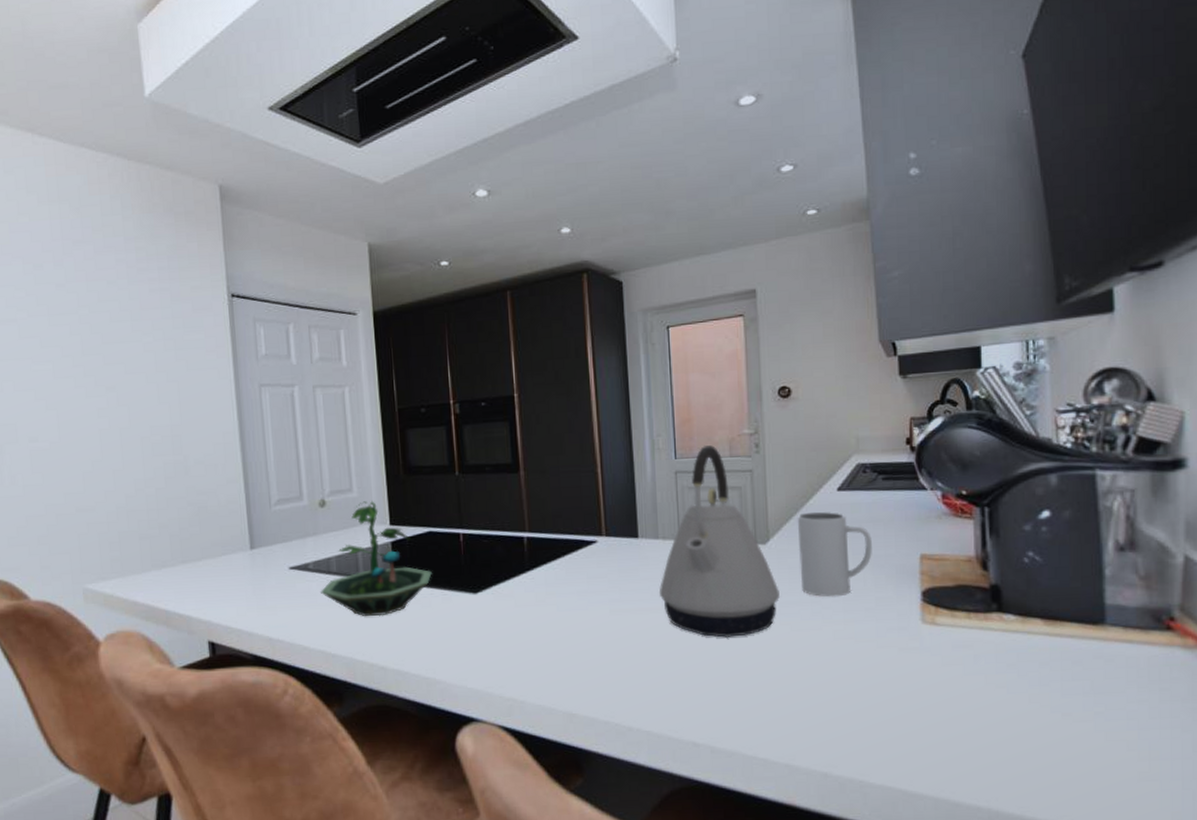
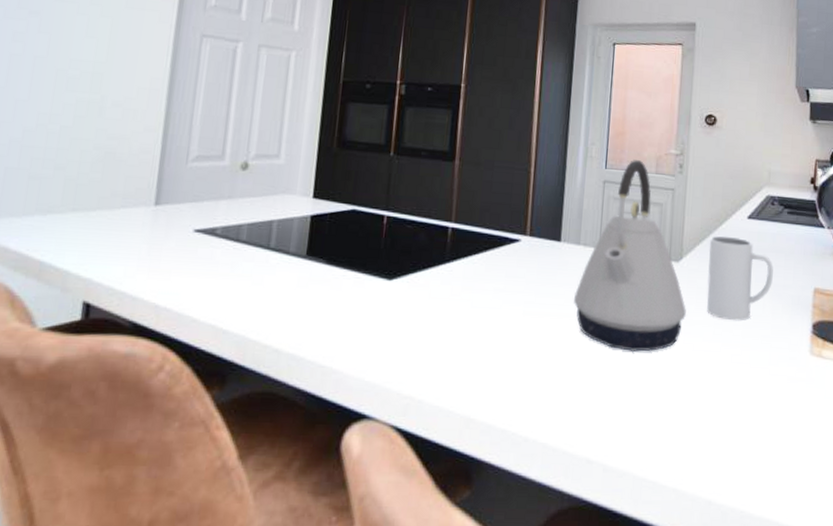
terrarium: present [319,501,432,617] -> none [223,169,348,294]

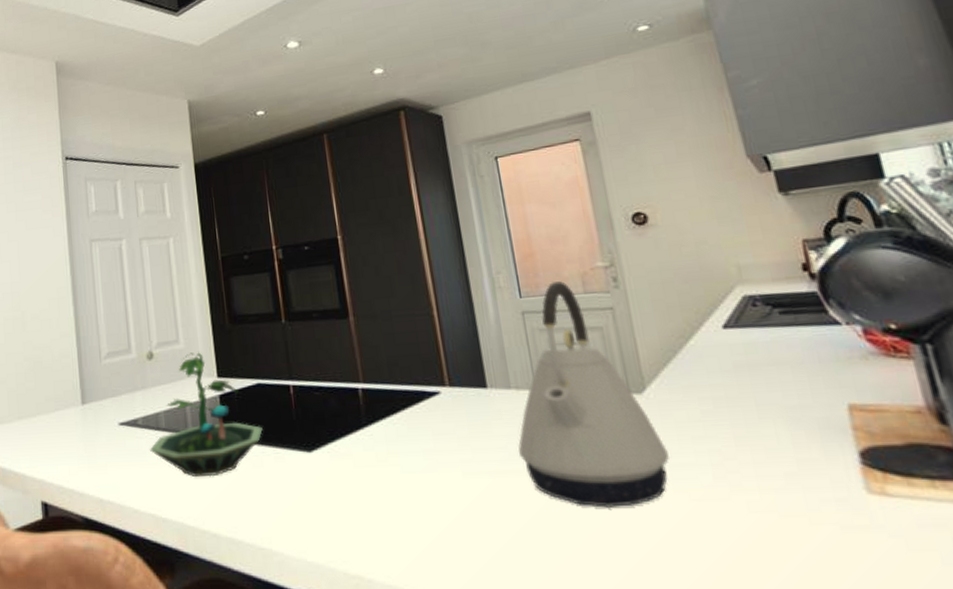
terrarium: none [223,169,348,294] -> present [149,352,263,477]
mug: present [707,235,773,321] -> none [676,353,782,459]

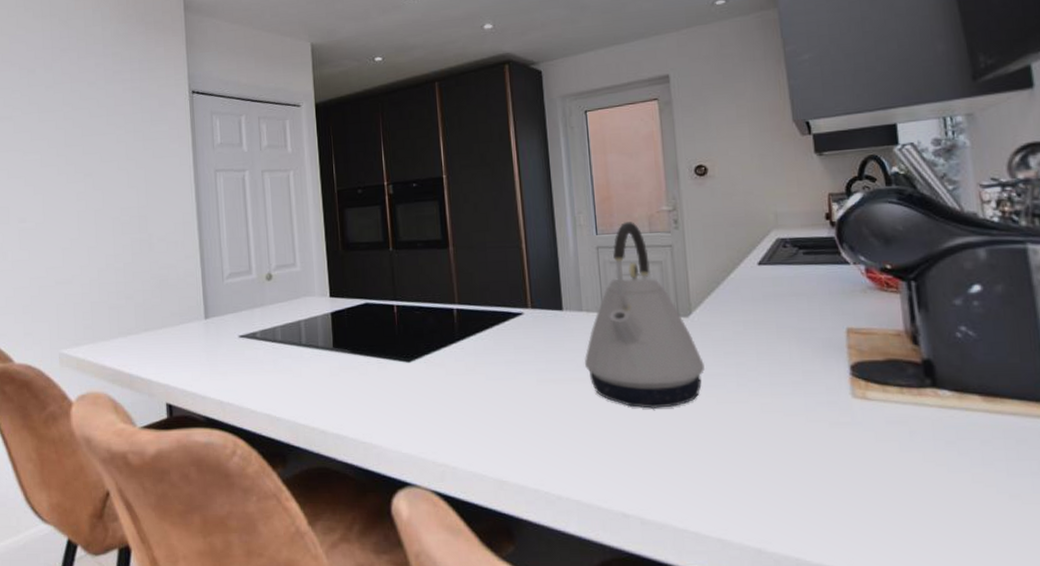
terrarium: present [149,352,263,477] -> none [266,274,368,383]

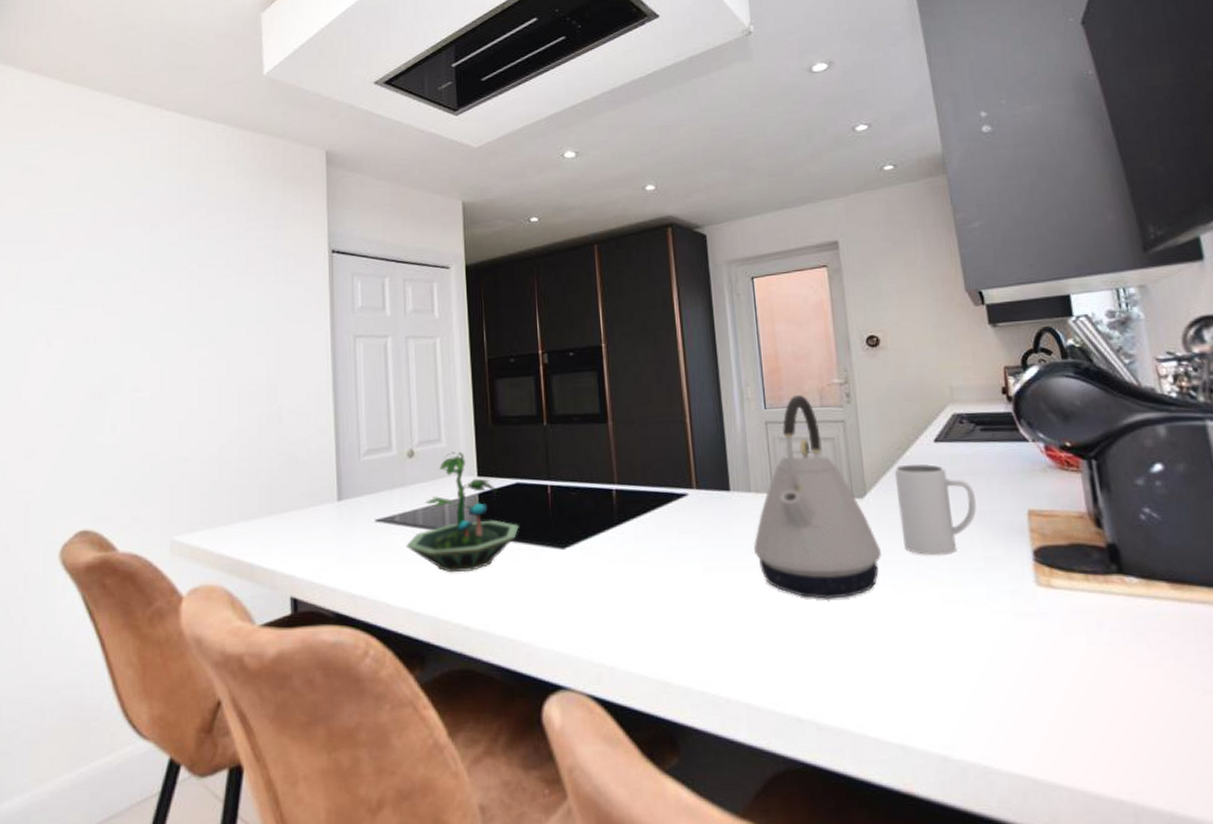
terrarium: none [266,274,368,383] -> present [405,451,519,573]
mug: none [718,285,797,370] -> present [894,463,977,556]

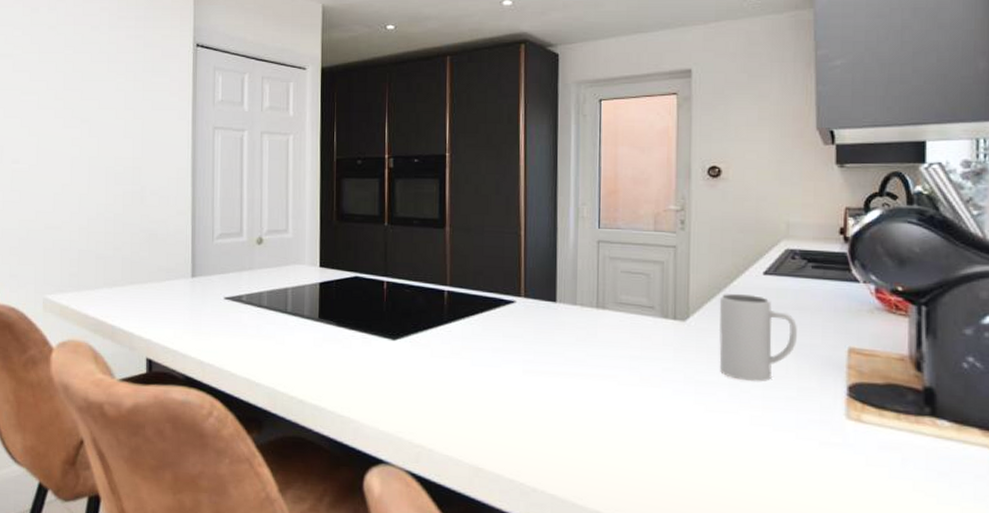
terrarium: present [405,451,519,573] -> none [250,242,355,352]
kettle: present [754,395,881,599] -> none [574,218,696,411]

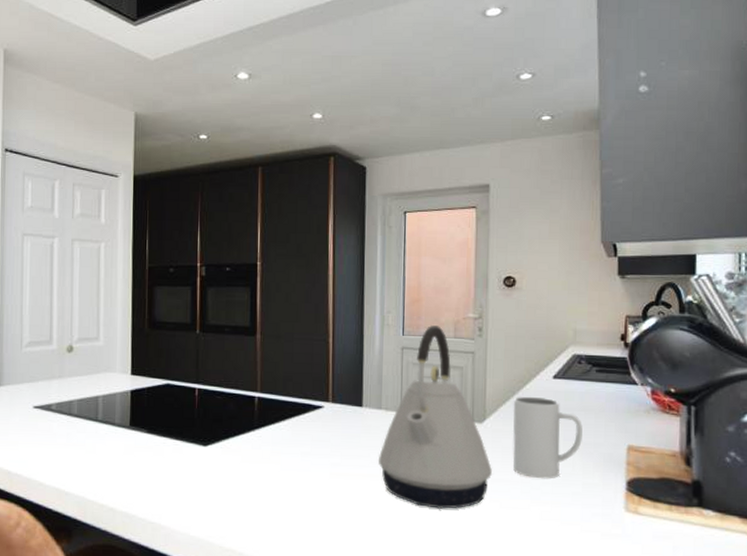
kettle: none [574,218,696,411] -> present [379,325,492,509]

